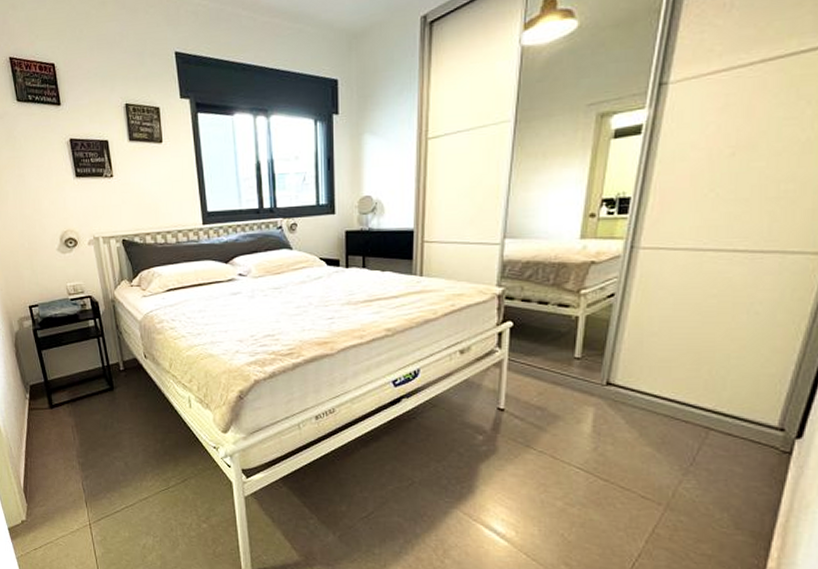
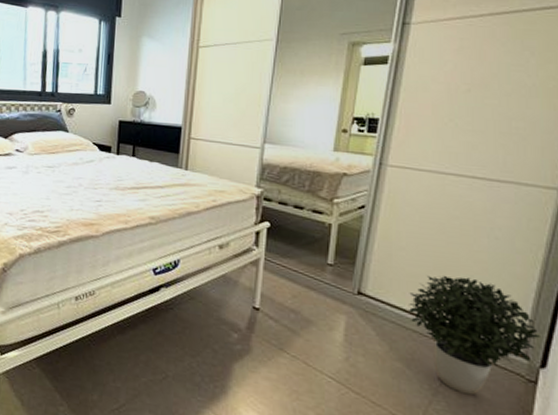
potted plant: none [660,356,798,472] -> present [409,275,540,396]

